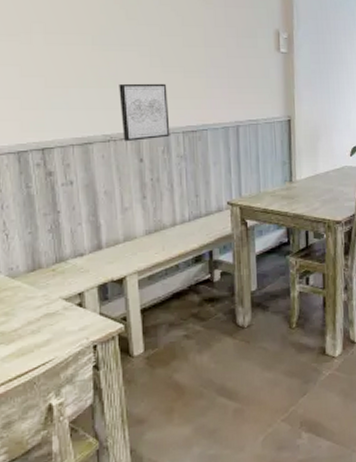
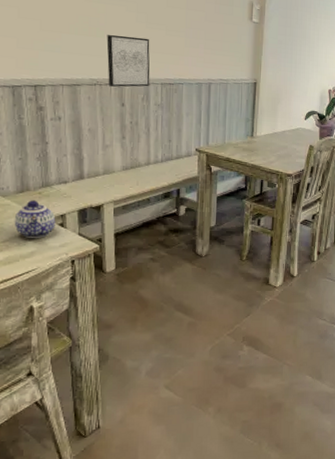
teapot: none [26,279,73,324] -> present [14,200,56,238]

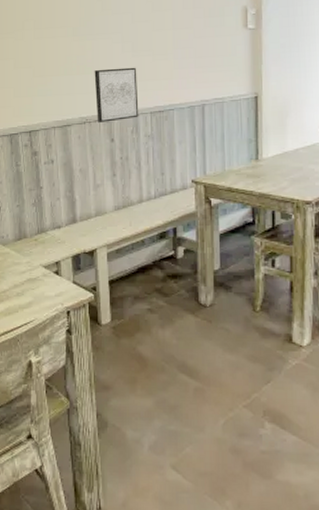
teapot: present [14,200,56,238] -> none [13,247,51,287]

